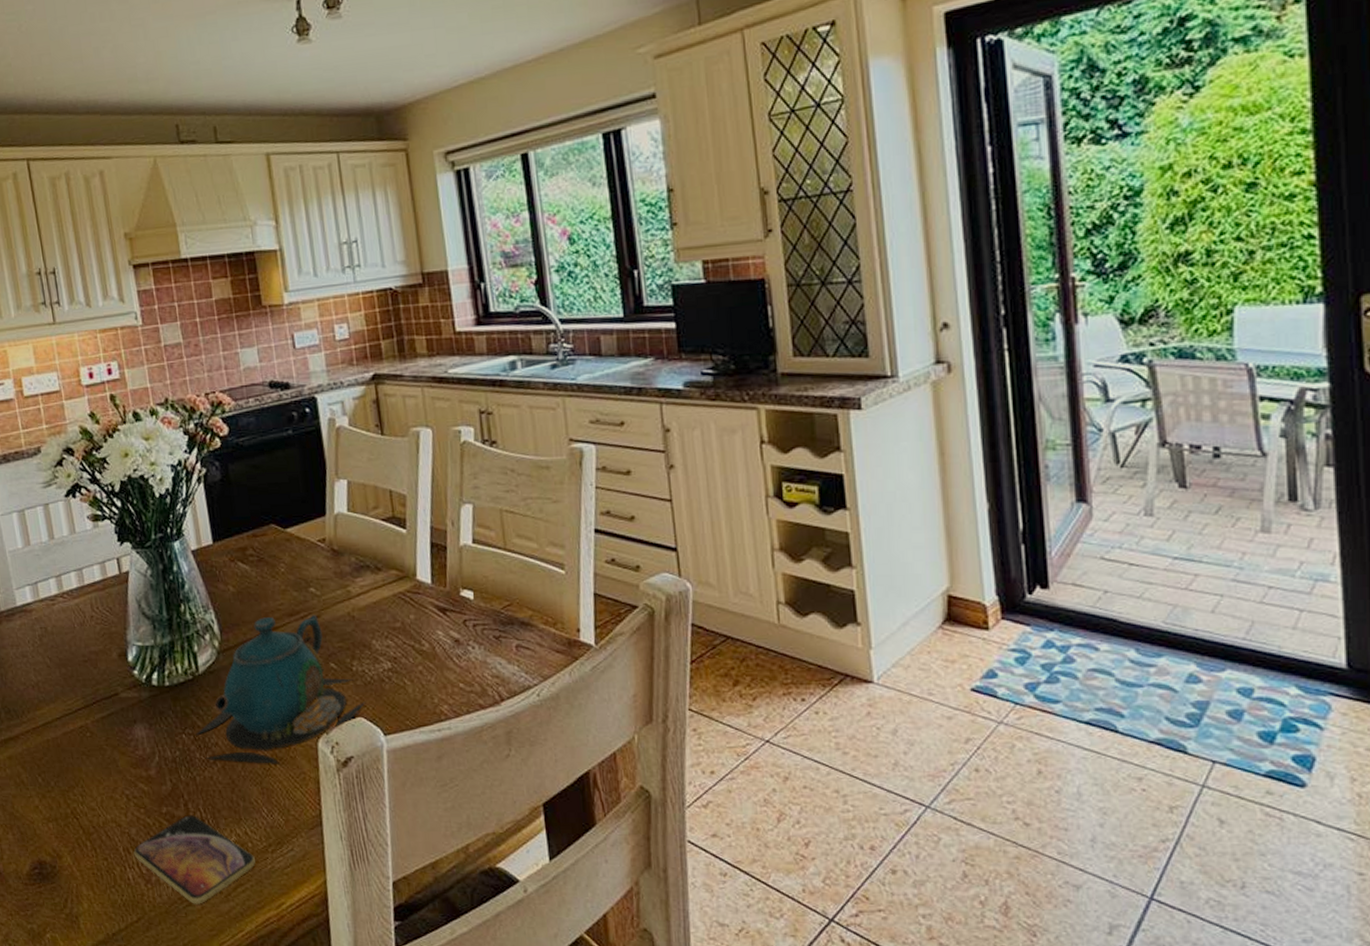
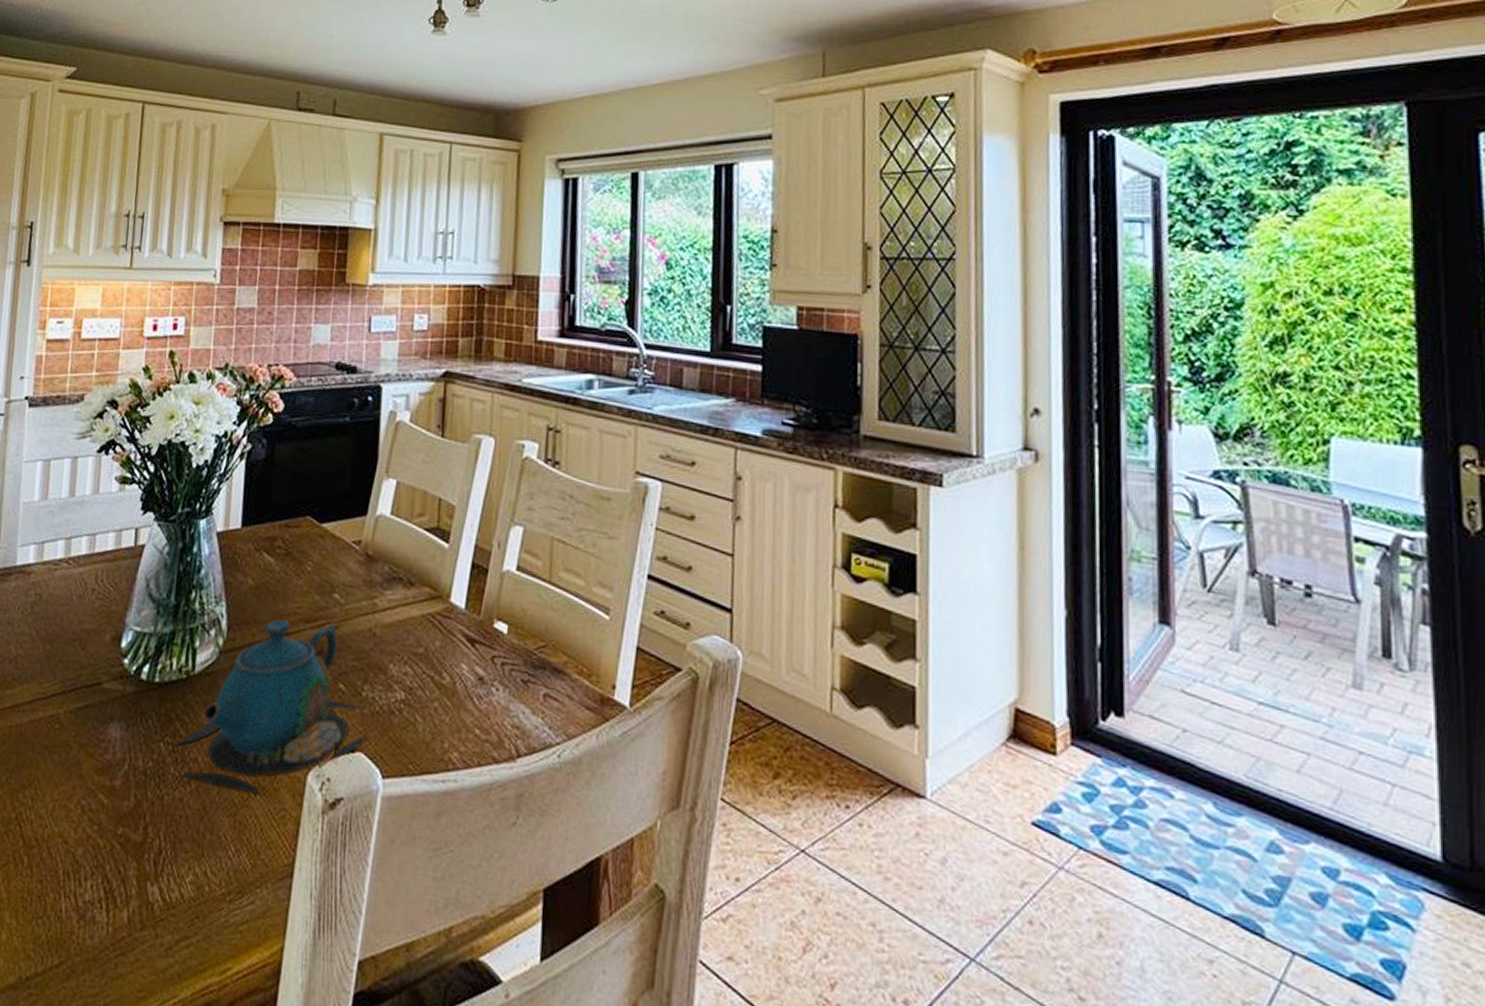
smartphone: present [133,815,256,904] -> none [73,841,209,955]

